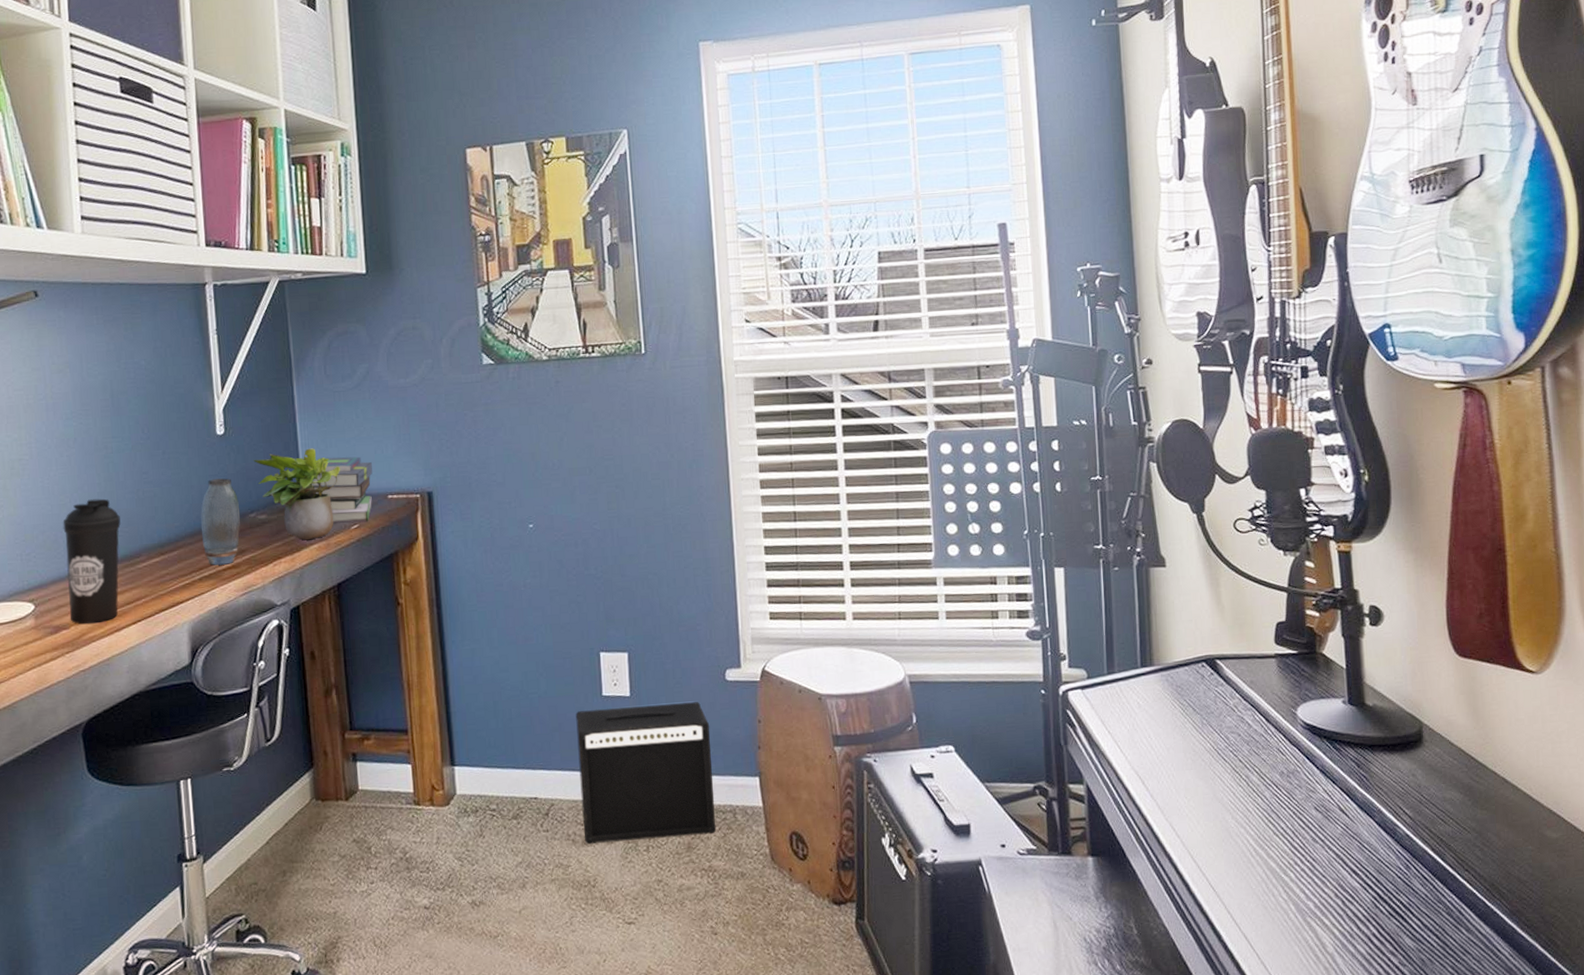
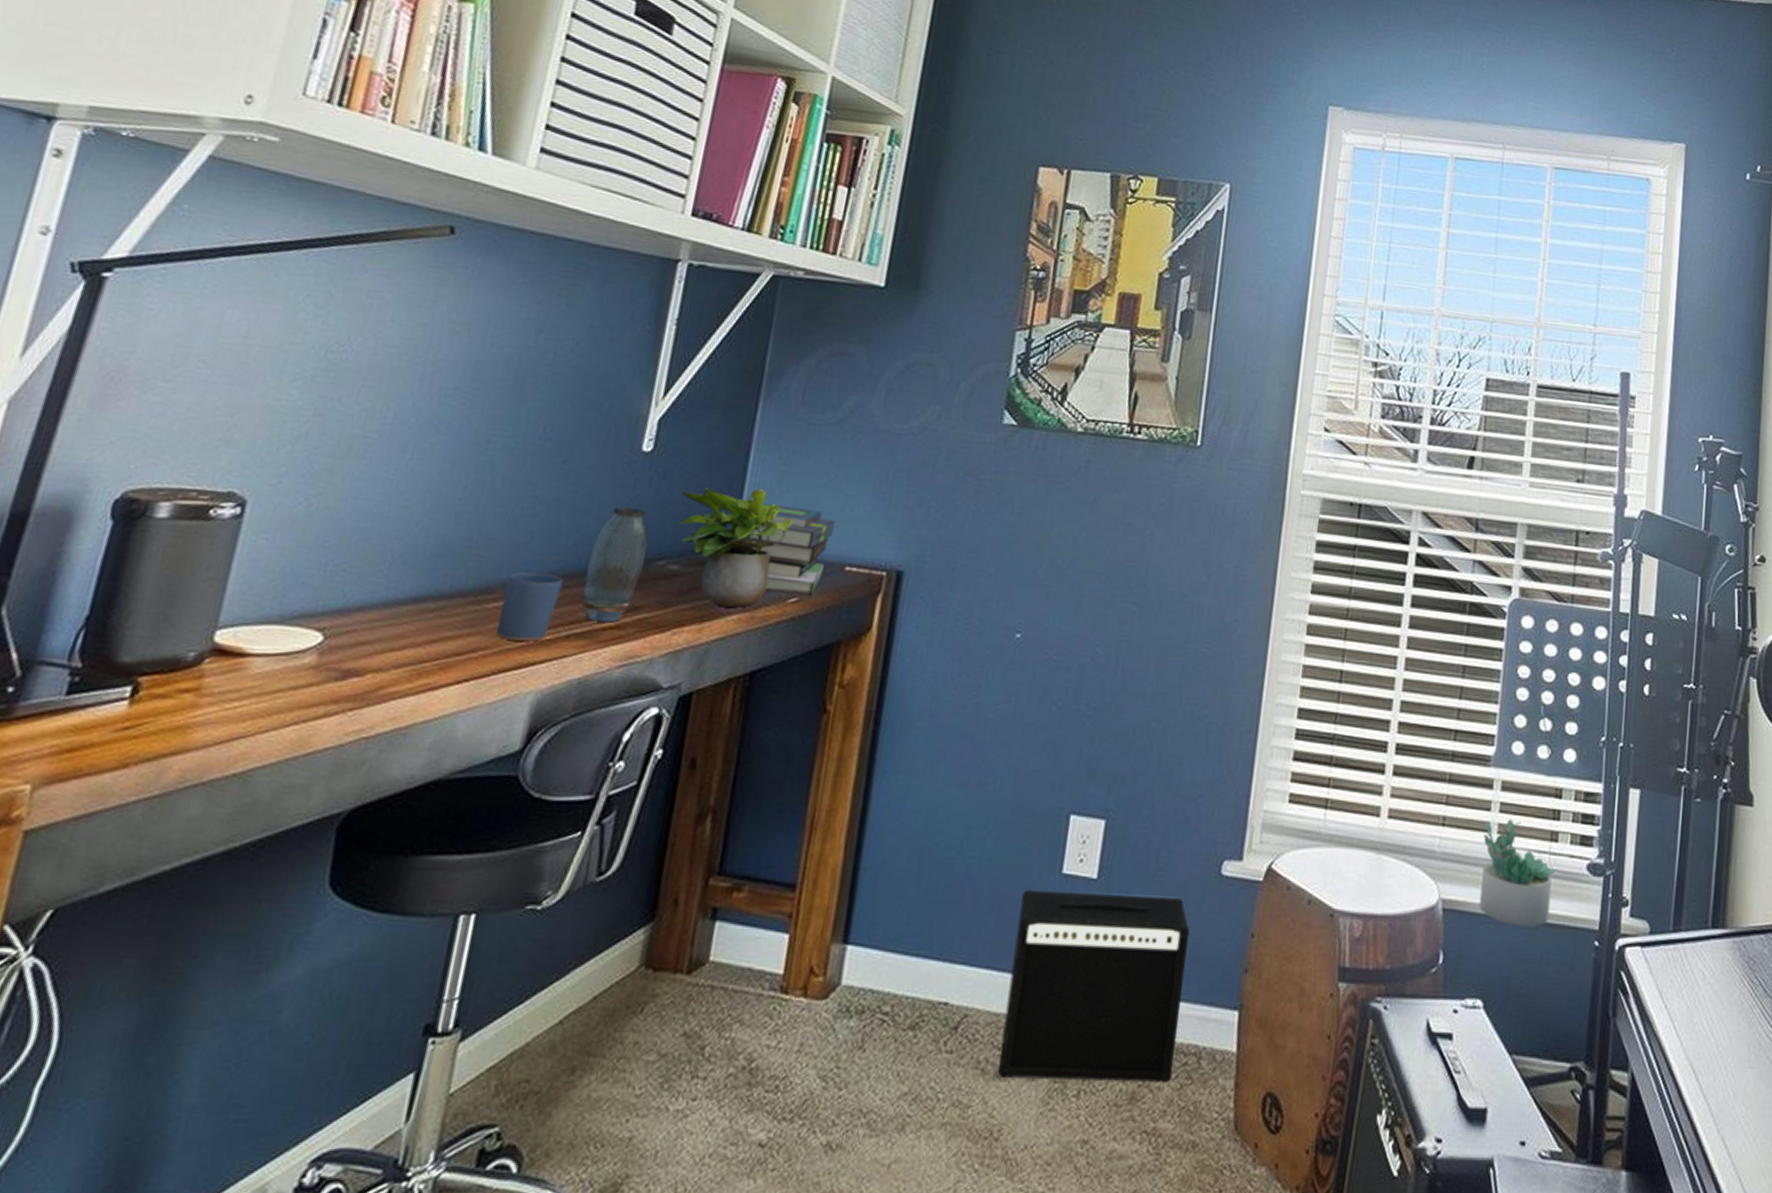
water bottle: present [63,498,121,624] -> none [368,505,481,674]
mug: none [147,536,187,588] -> present [496,572,563,642]
succulent plant: none [935,606,1002,687] -> present [1478,819,1558,927]

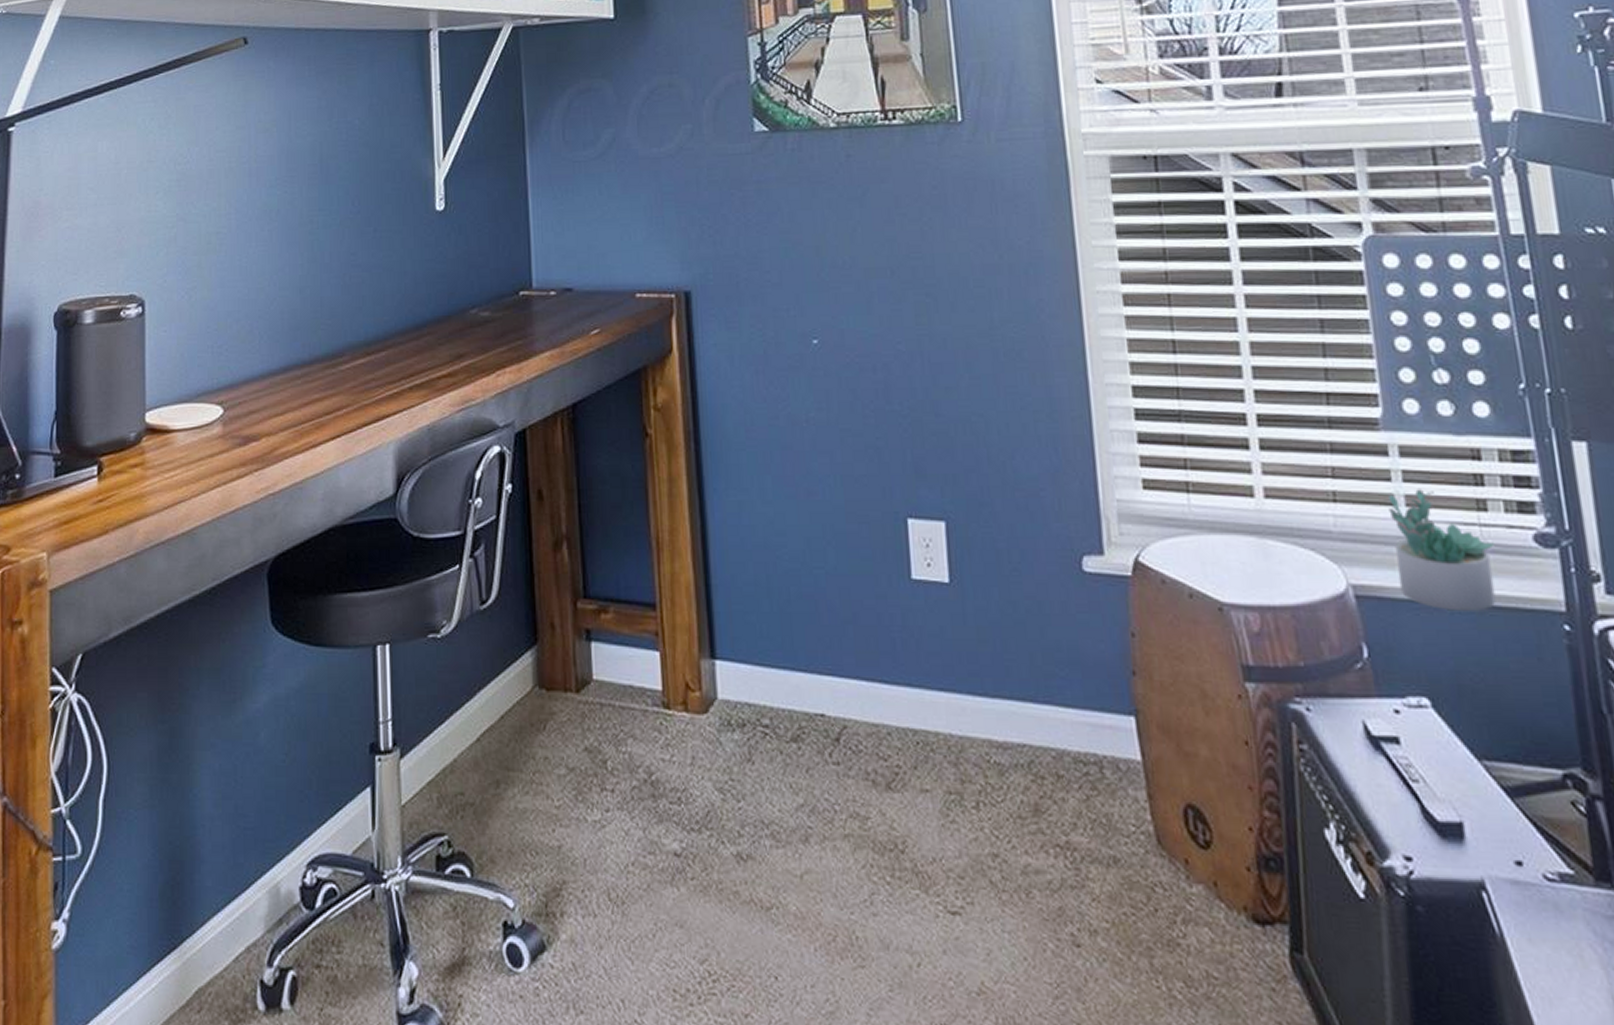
mug: present [496,572,563,642] -> none [351,333,397,396]
vase: present [582,507,648,623] -> none [413,264,460,372]
potted plant: present [680,487,793,610] -> none [477,231,580,348]
books: present [748,503,835,597] -> none [543,242,618,327]
guitar amplifier: present [997,890,1190,1082] -> none [875,598,1076,793]

